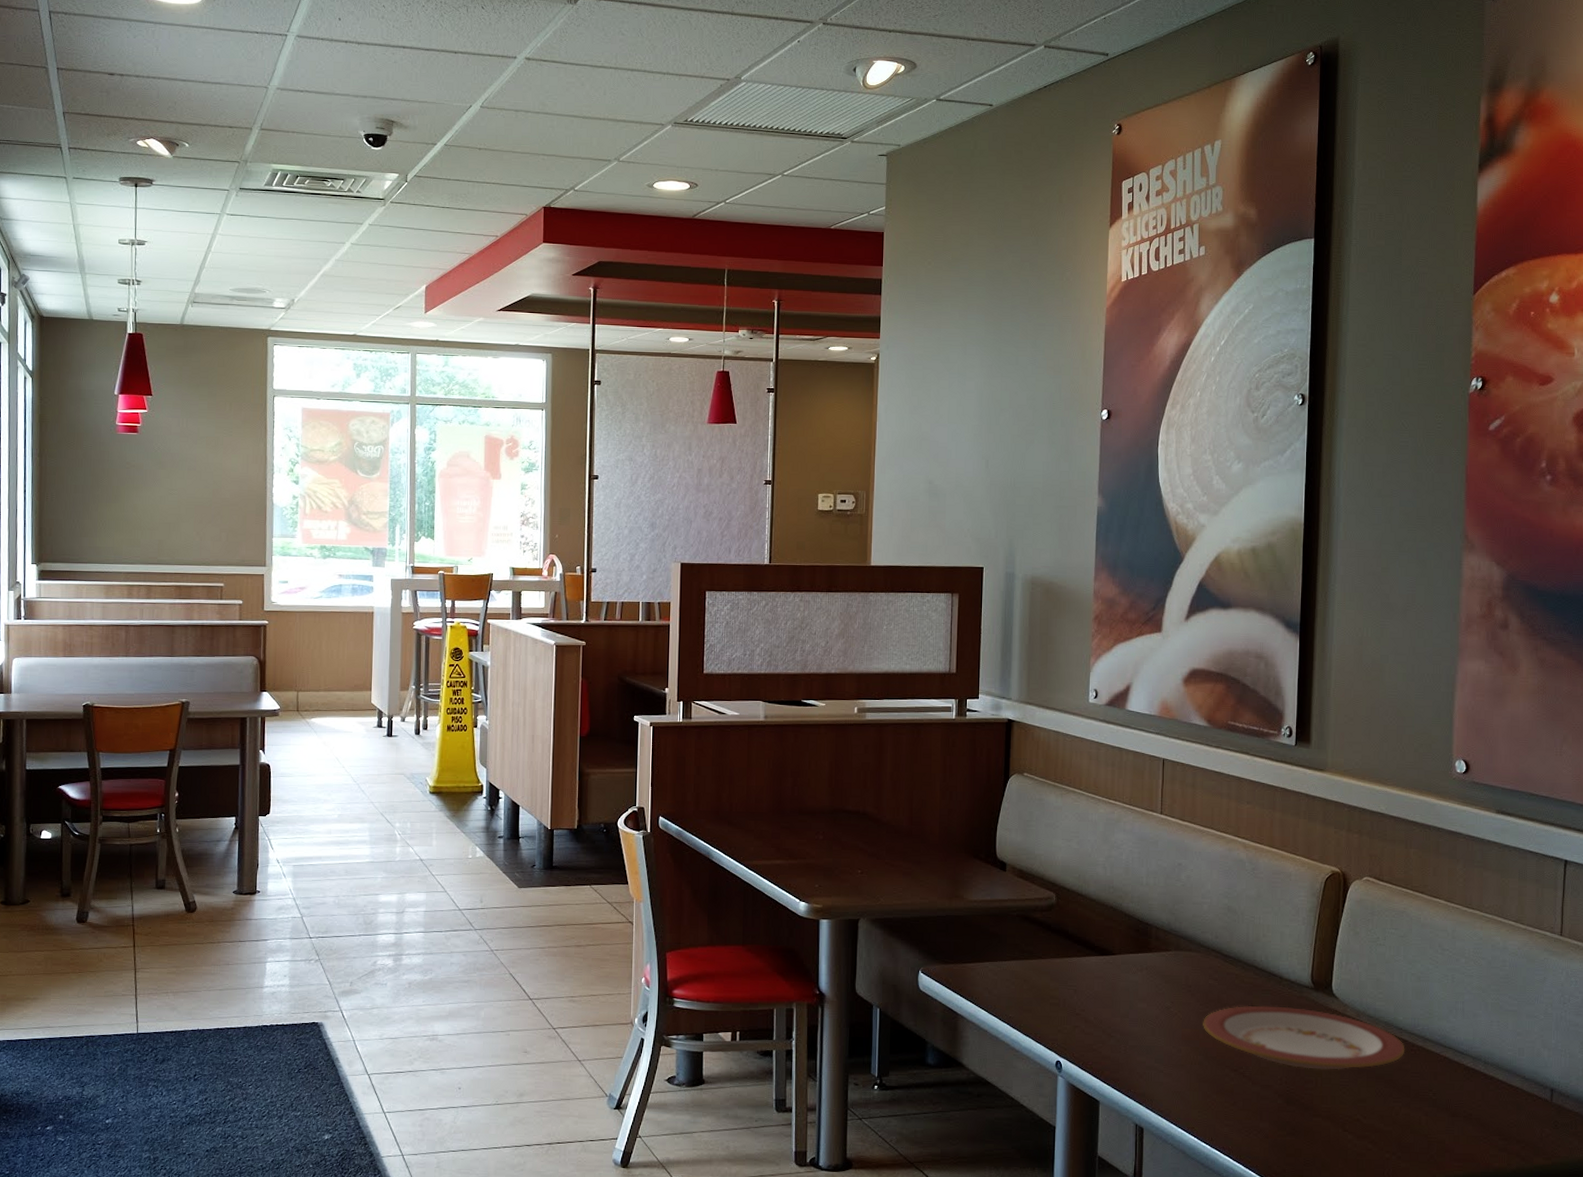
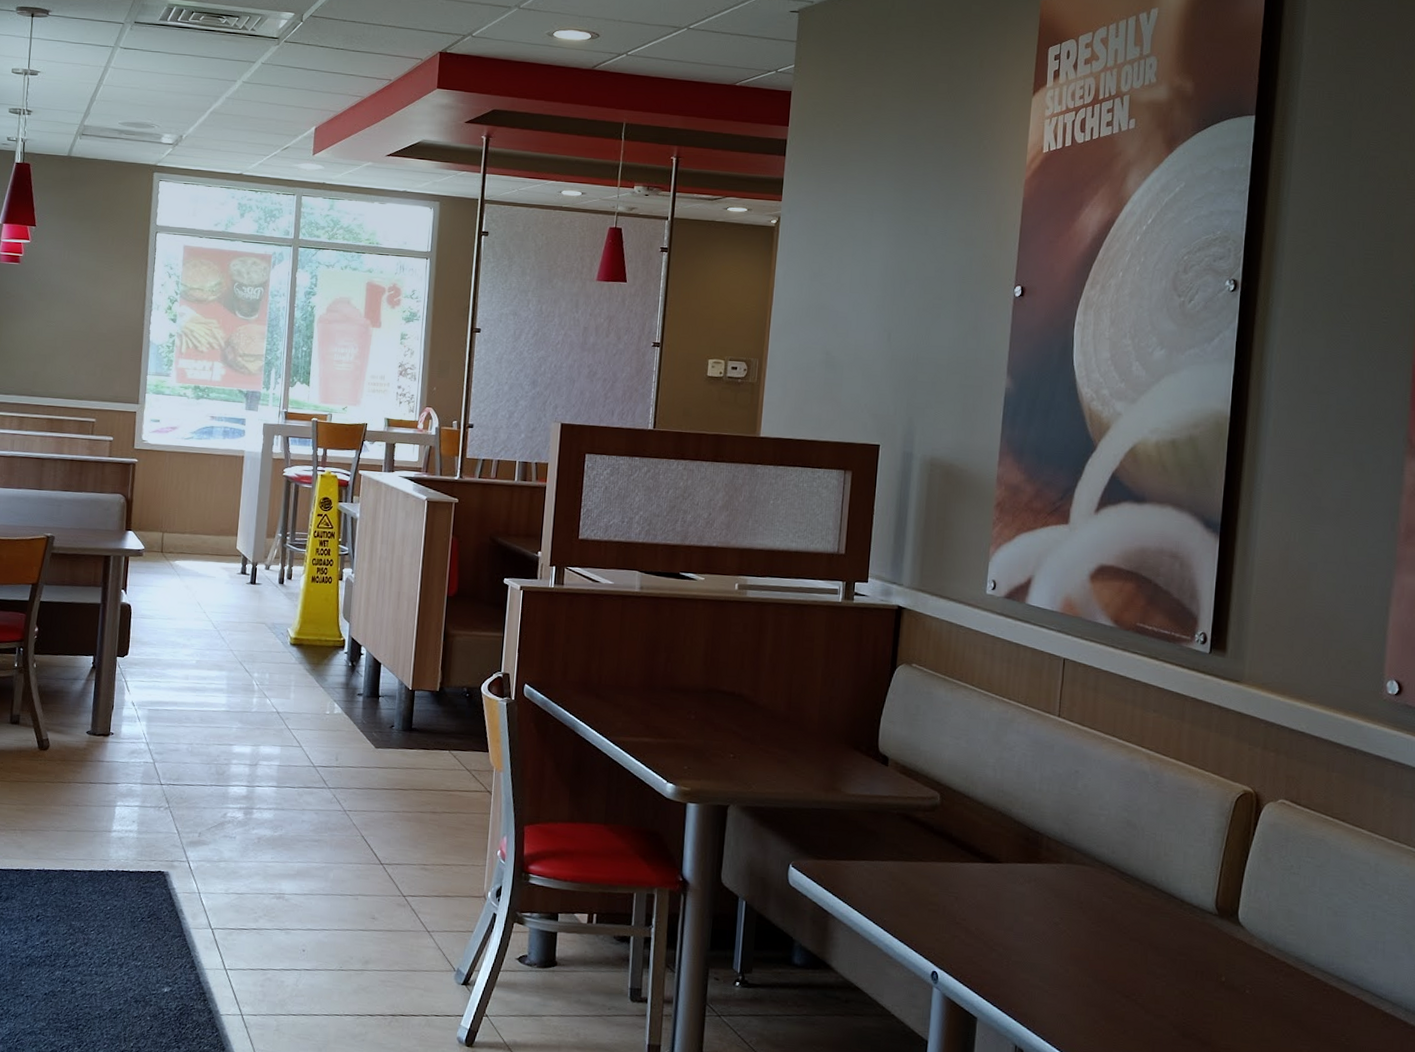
plate: present [1203,1005,1405,1070] -> none [1094,927,1317,1005]

